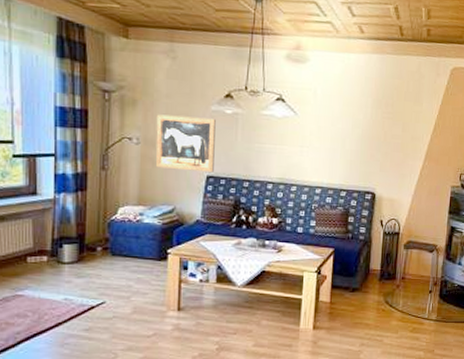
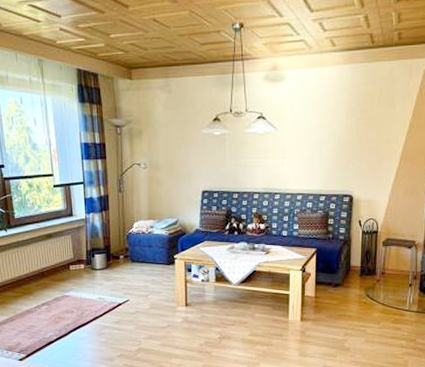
wall art: present [155,114,216,172] -> none [158,141,208,188]

